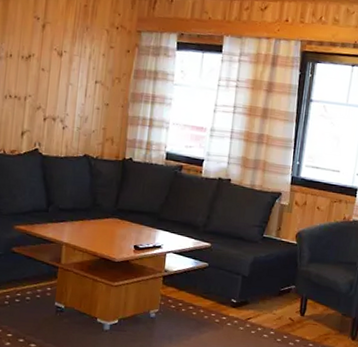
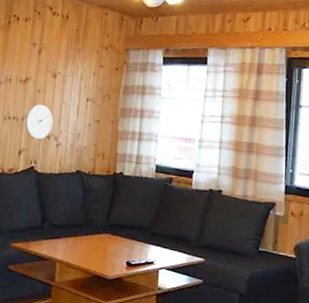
wall clock: none [28,83,59,121] -> present [25,104,53,140]

